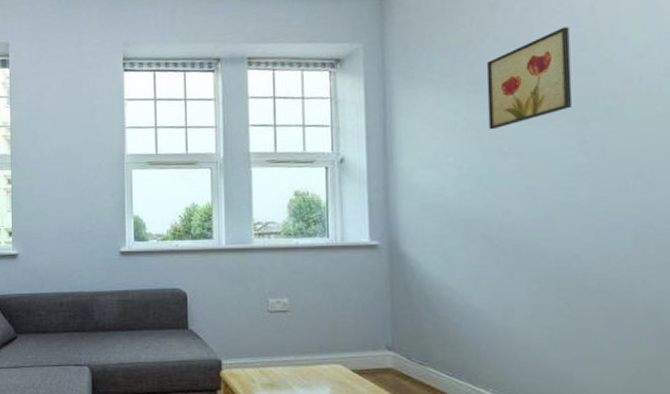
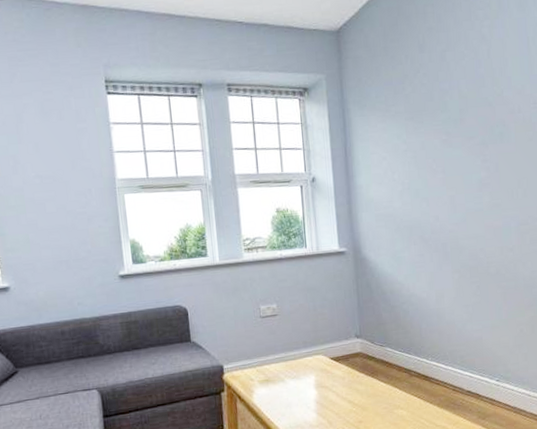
wall art: present [486,26,573,130] -> none [419,67,477,151]

